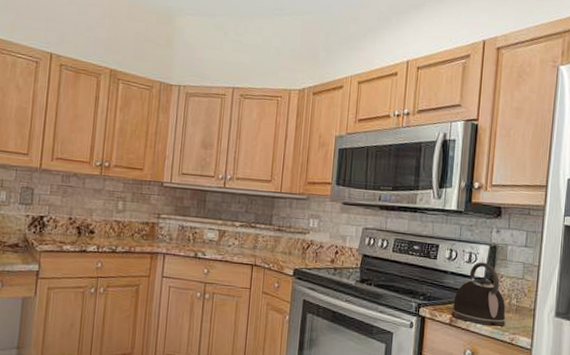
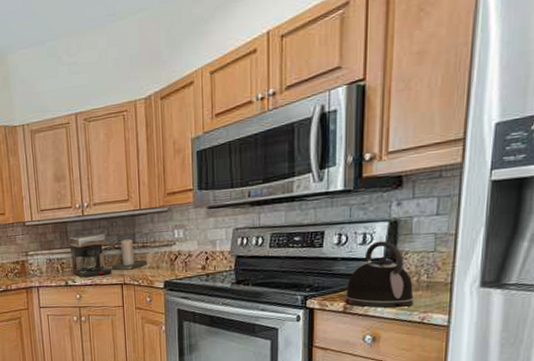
coffee maker: none [204,206,245,253] -> present [69,233,112,278]
paper towel roll: none [244,219,280,252] -> present [111,239,147,270]

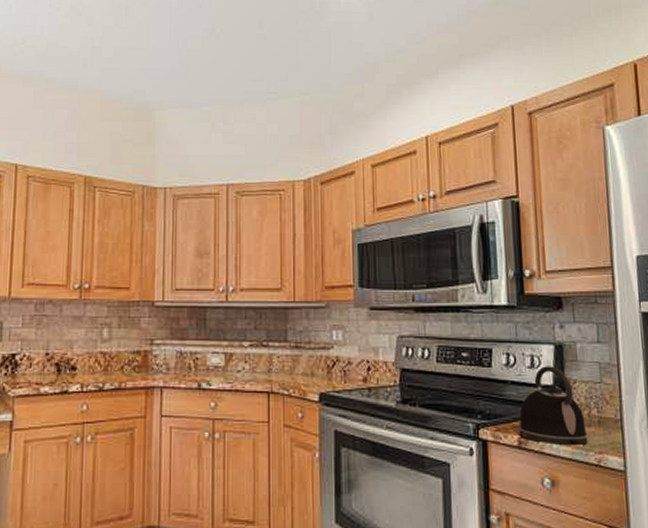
coffee maker: present [69,233,112,278] -> none [207,324,258,381]
paper towel roll: present [111,239,147,270] -> none [256,336,300,375]

